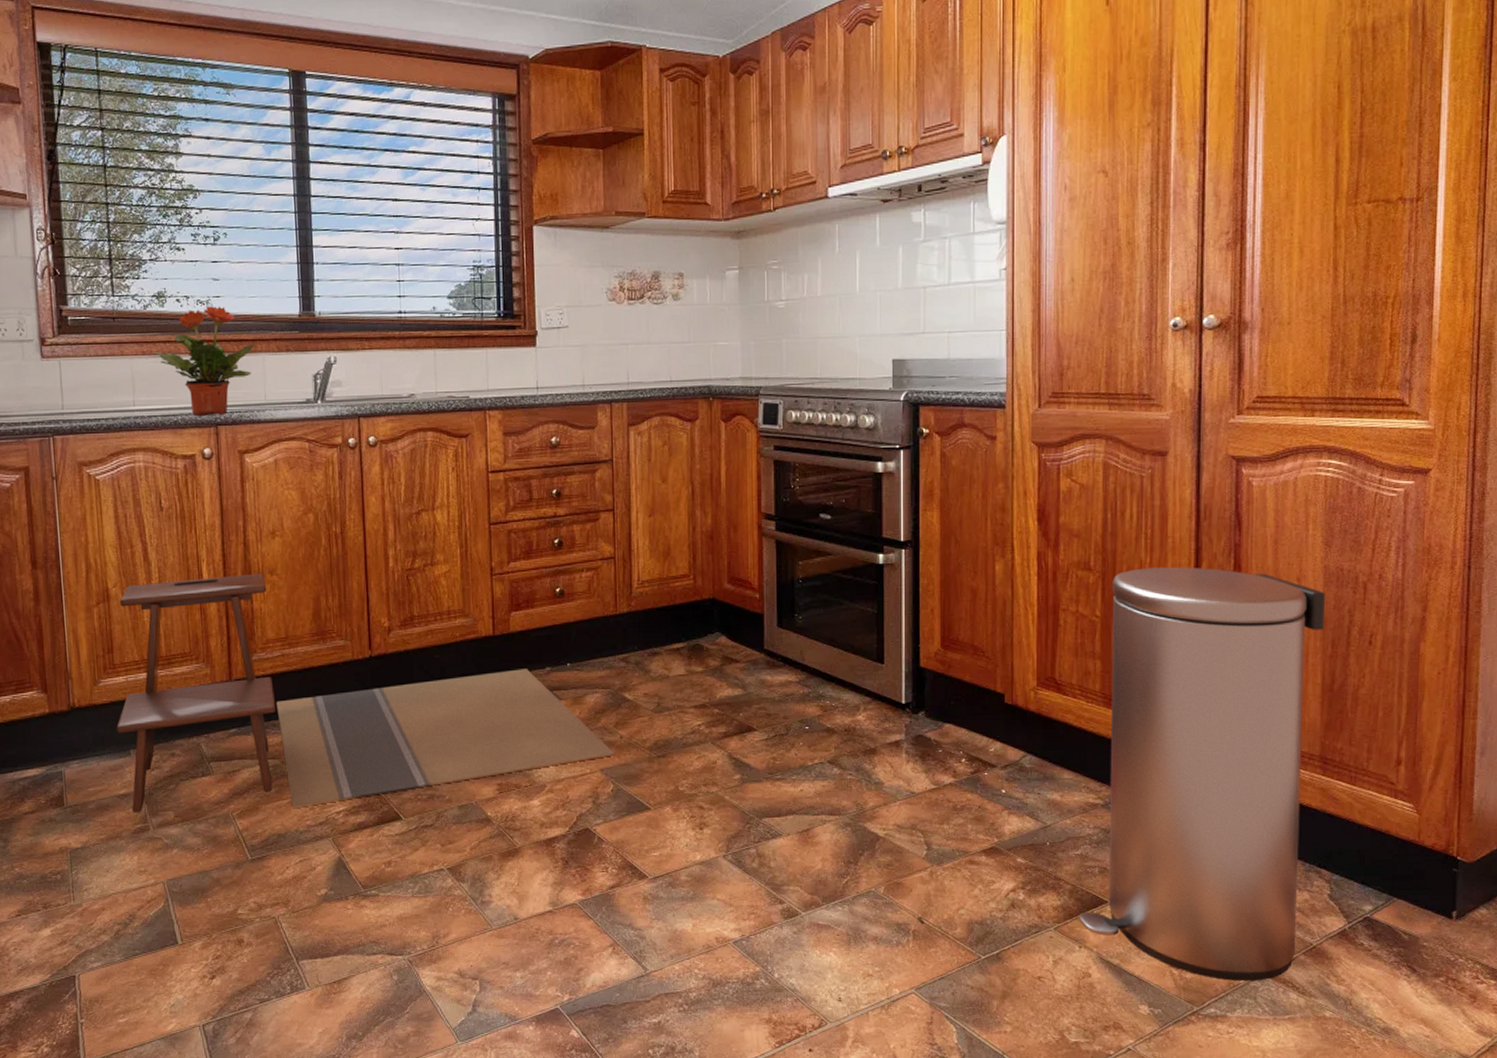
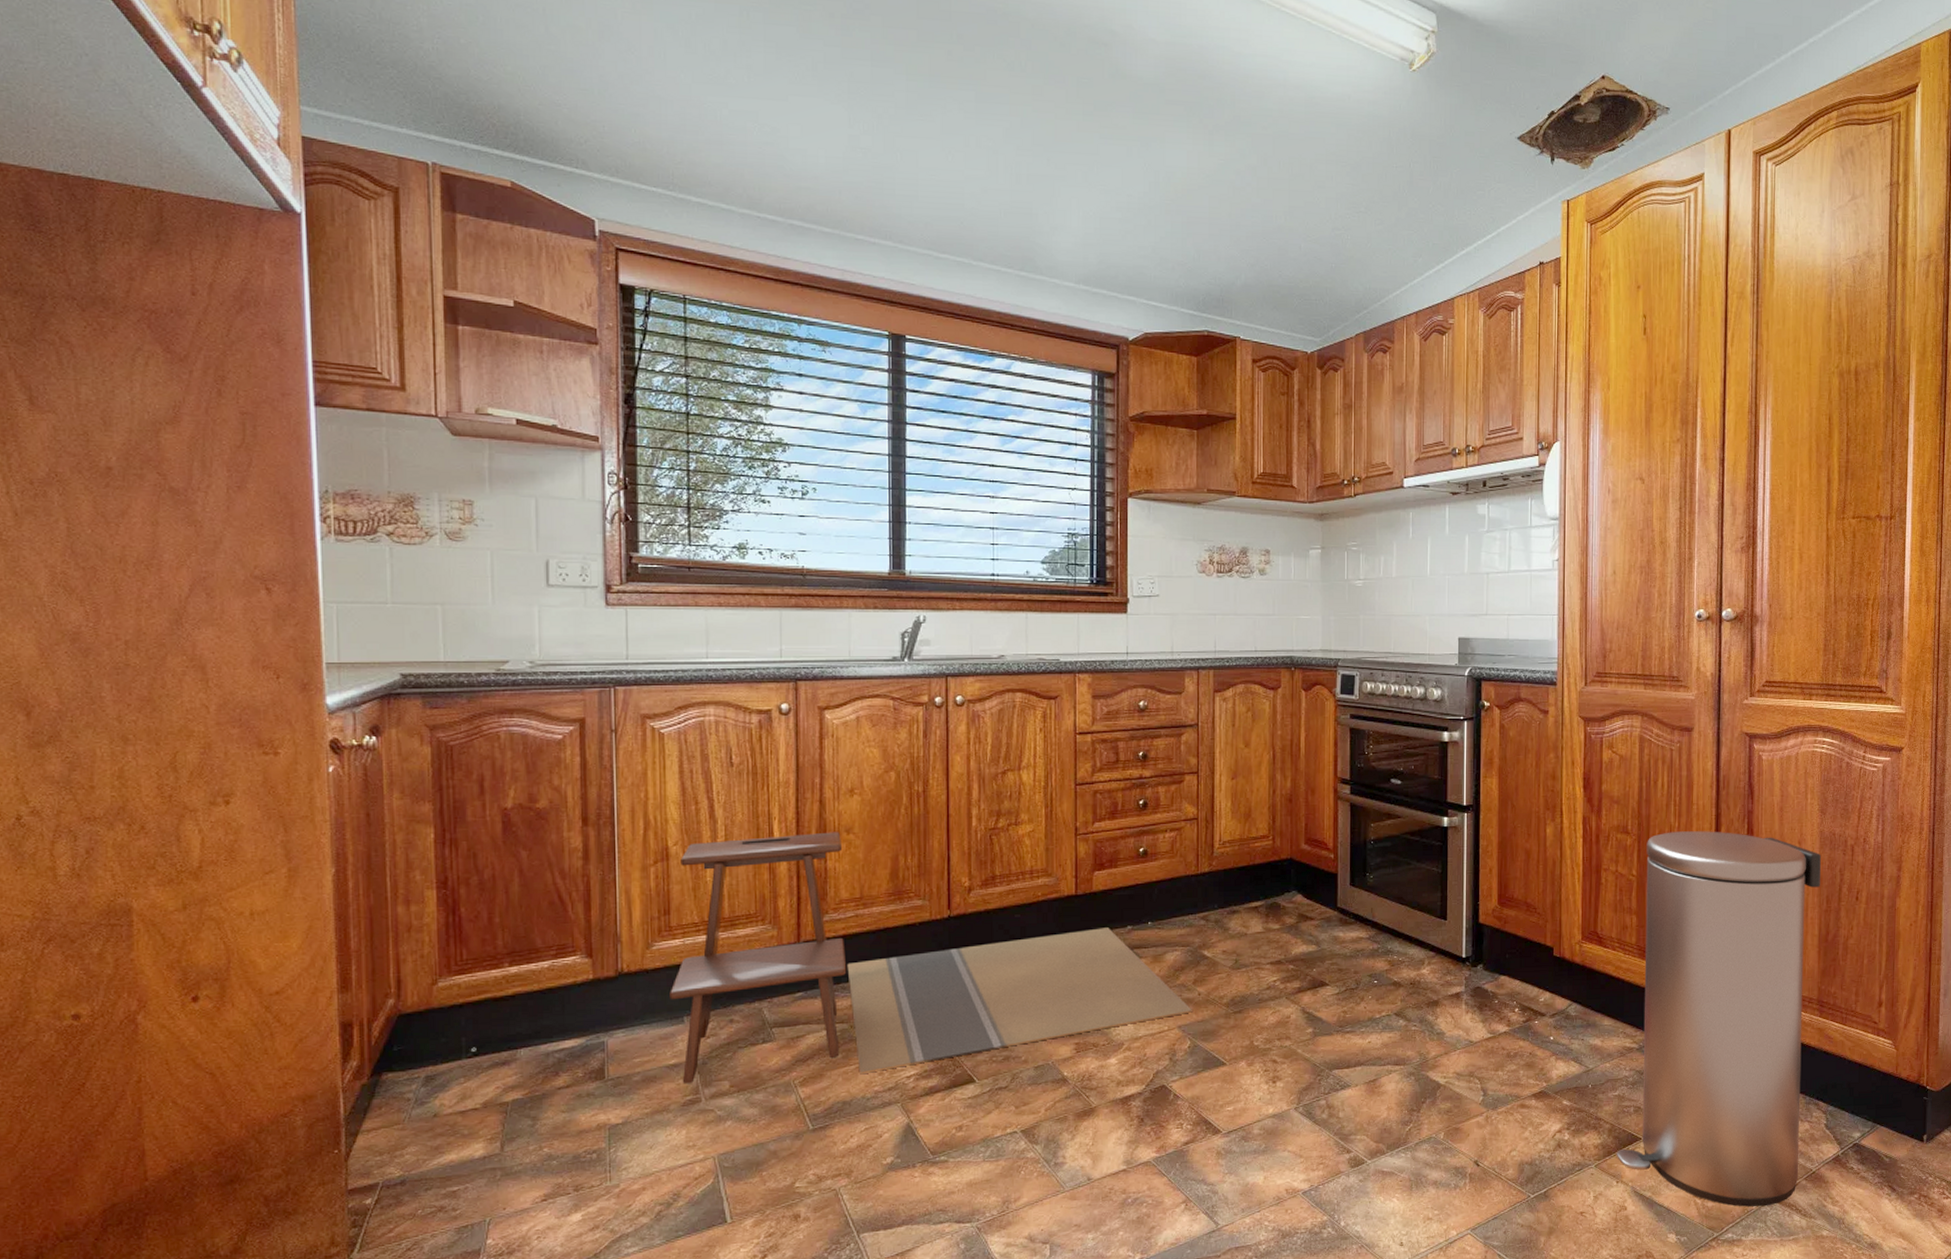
potted plant: present [153,306,255,417] -> none [731,560,841,671]

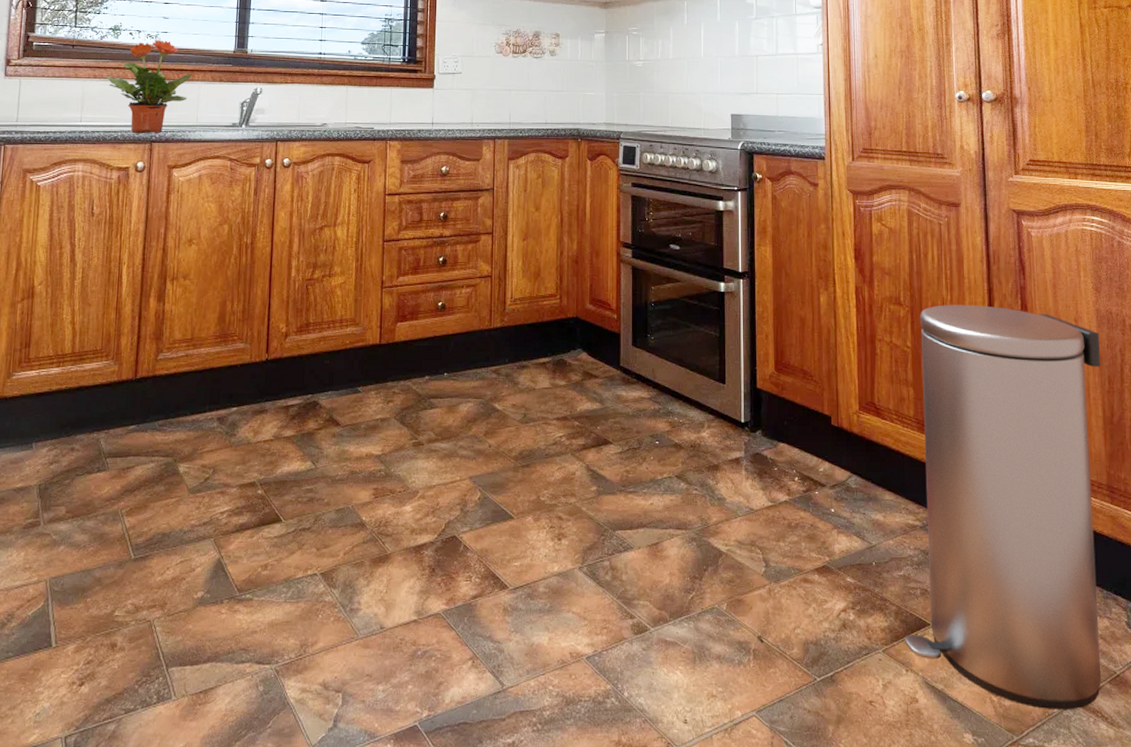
step stool: present [670,831,847,1083] -> none [22,277,179,507]
potted plant: none [731,560,841,671] -> present [104,40,193,134]
door mat: present [847,927,1192,1075] -> none [175,377,483,508]

